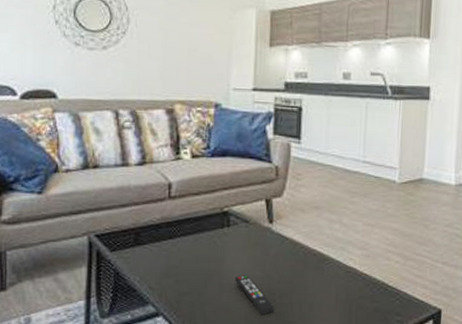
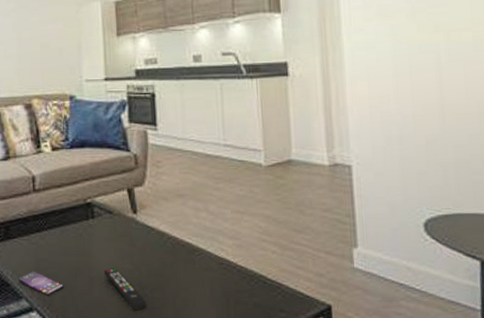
smartphone: none [145,277,193,302] -> present [18,271,64,297]

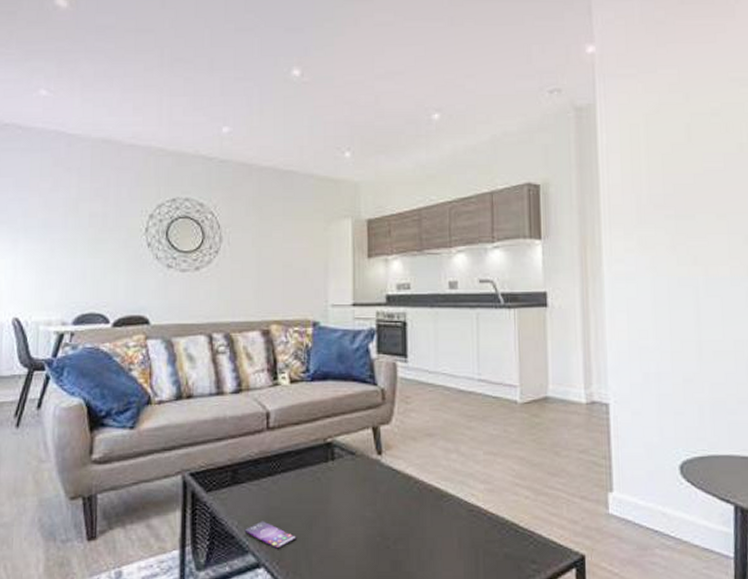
remote control: present [104,268,147,310] -> none [343,517,389,564]

